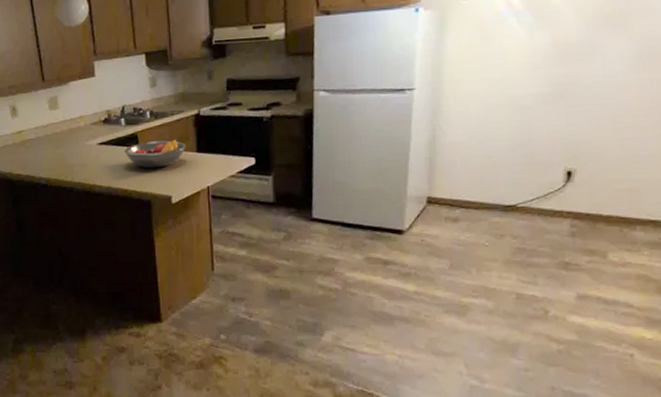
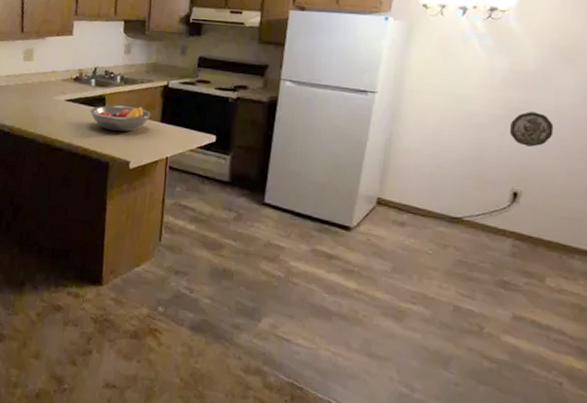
decorative plate: none [557,85,604,122] -> present [509,112,554,147]

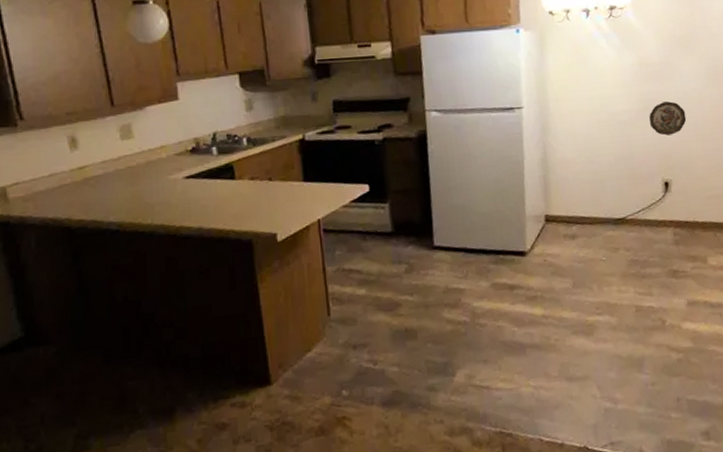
fruit bowl: present [90,105,151,132] -> none [217,168,291,203]

